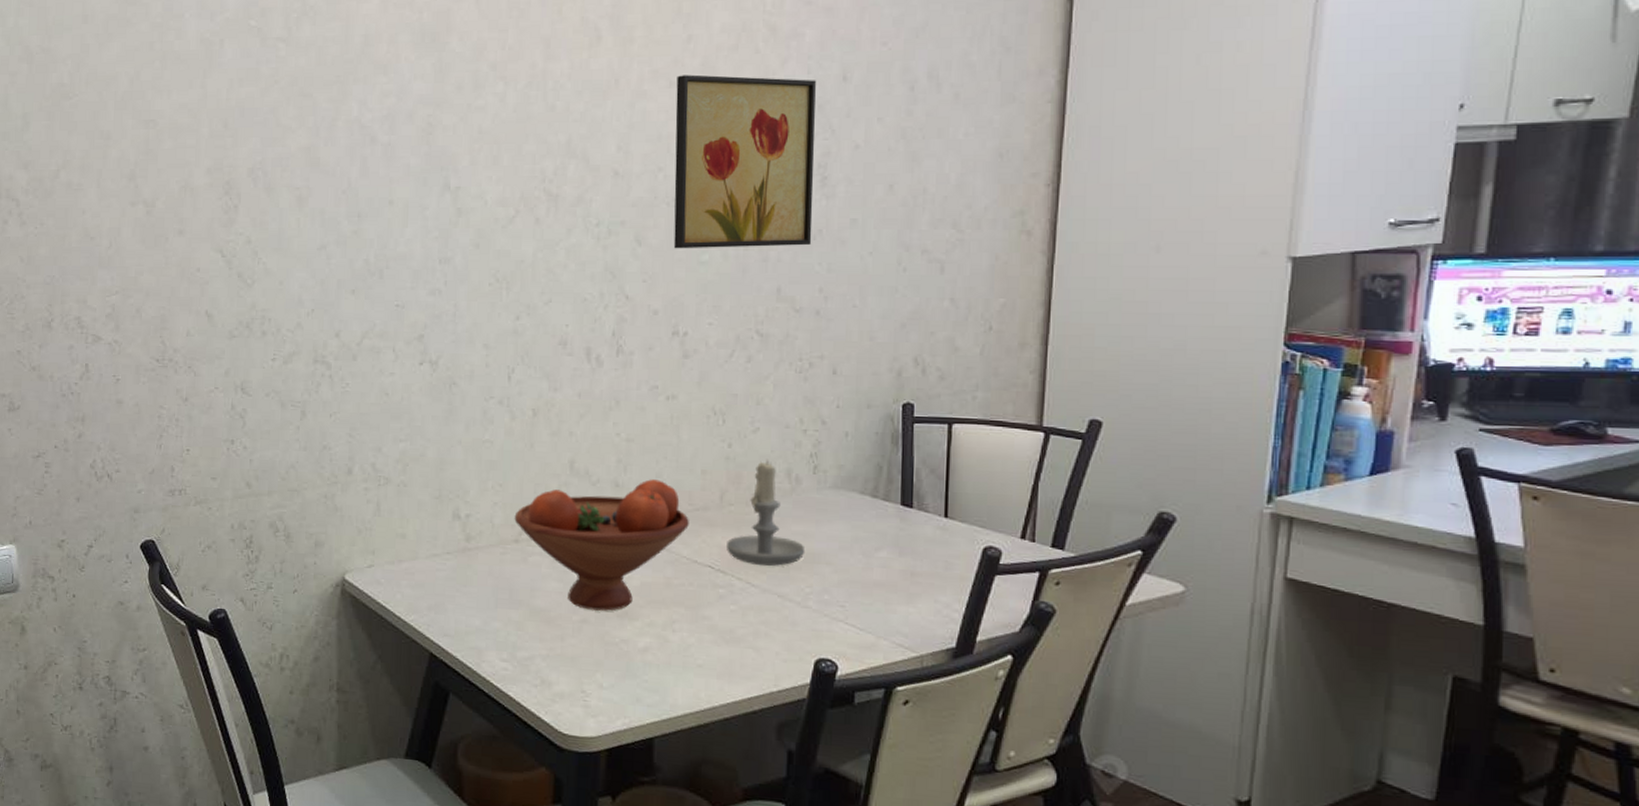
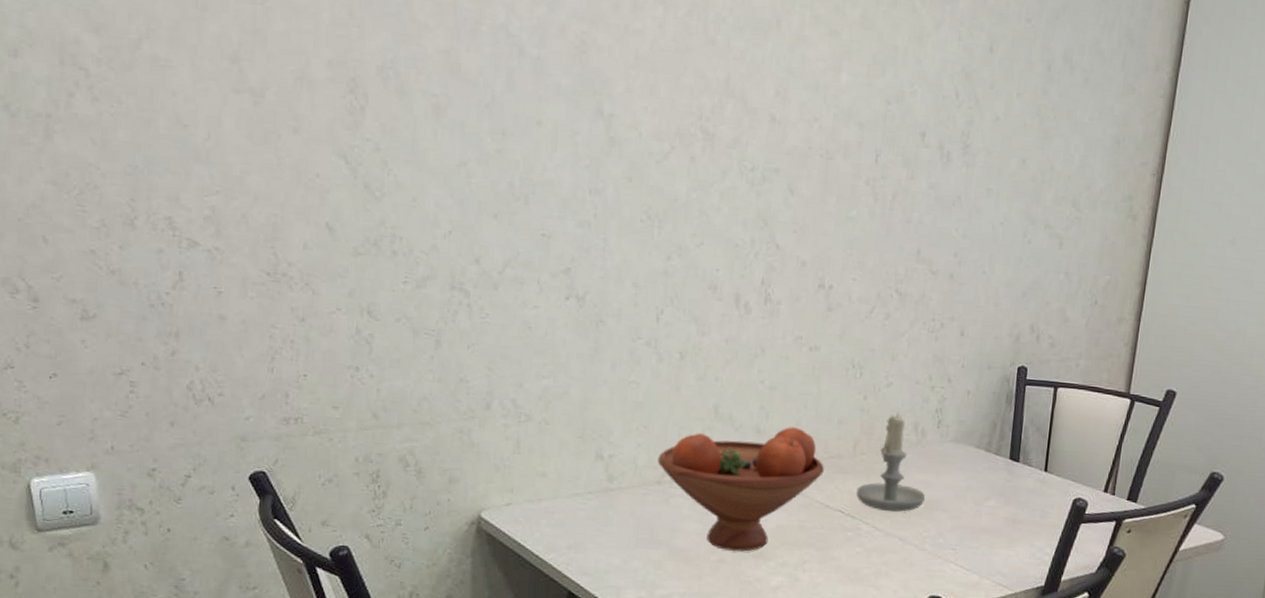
wall art: present [673,74,816,249] -> none [824,24,966,211]

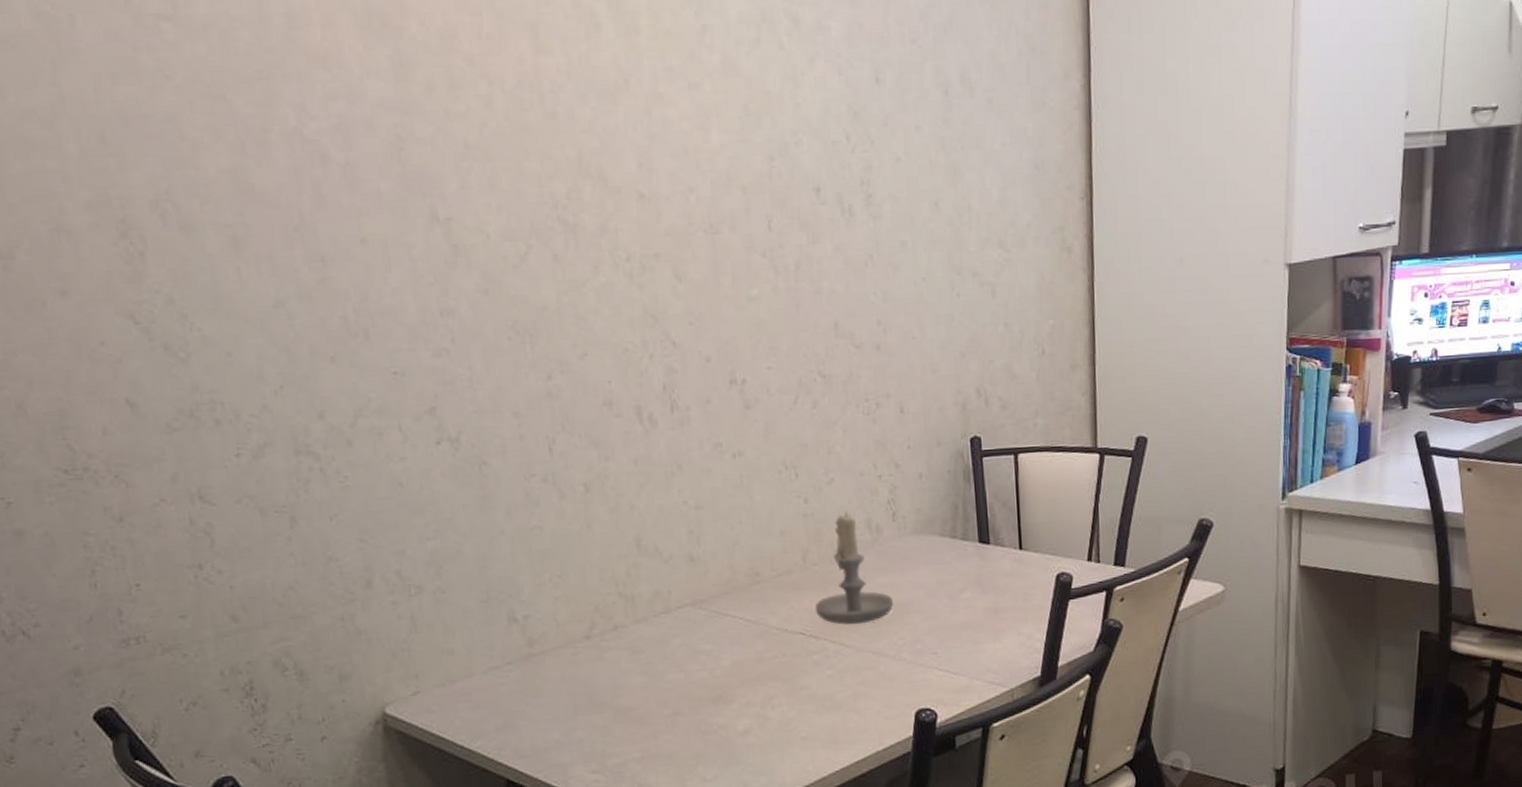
fruit bowl: present [657,427,824,552] -> none [581,547,774,701]

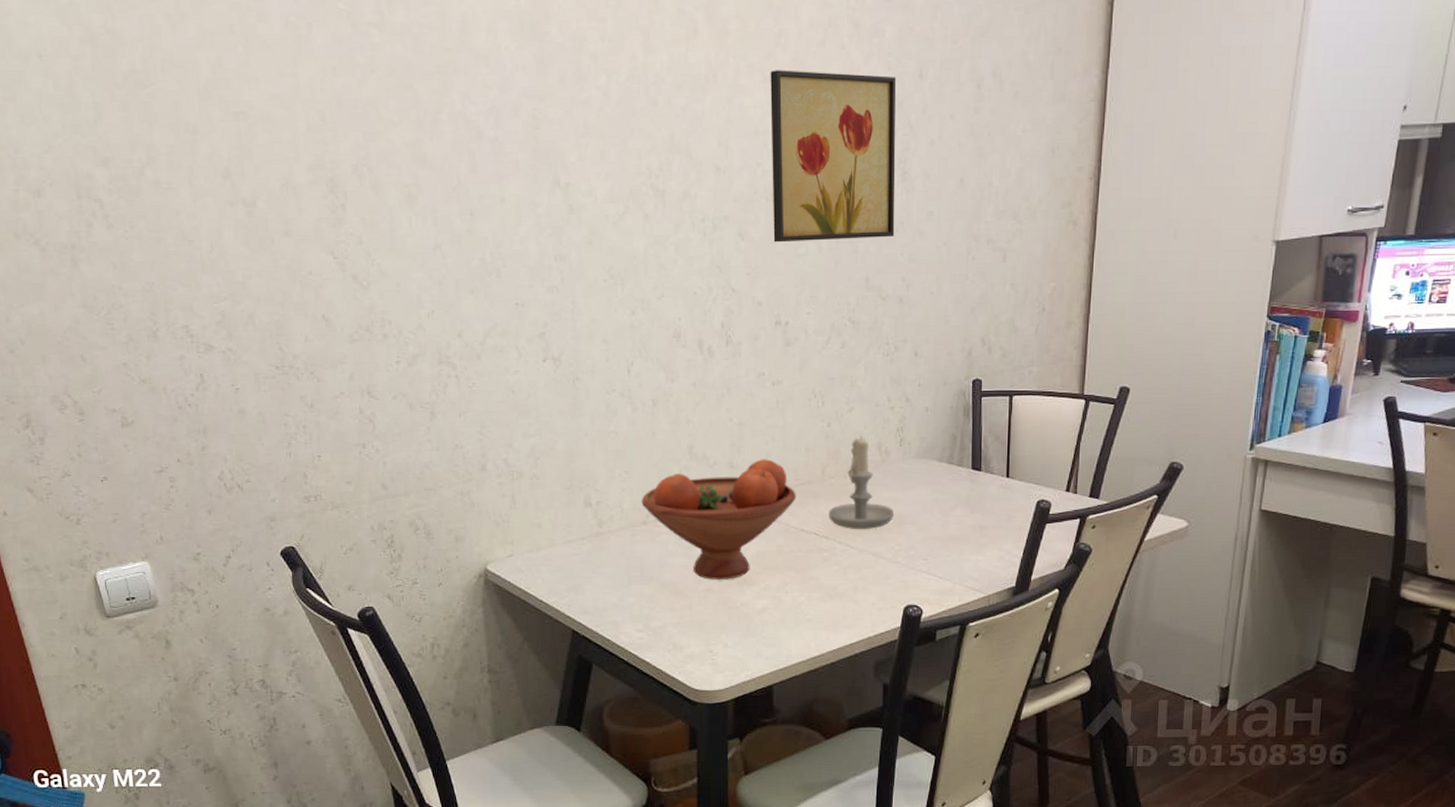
fruit bowl: none [581,547,774,701] -> present [641,459,796,580]
wall art: none [695,74,864,284] -> present [770,70,896,243]

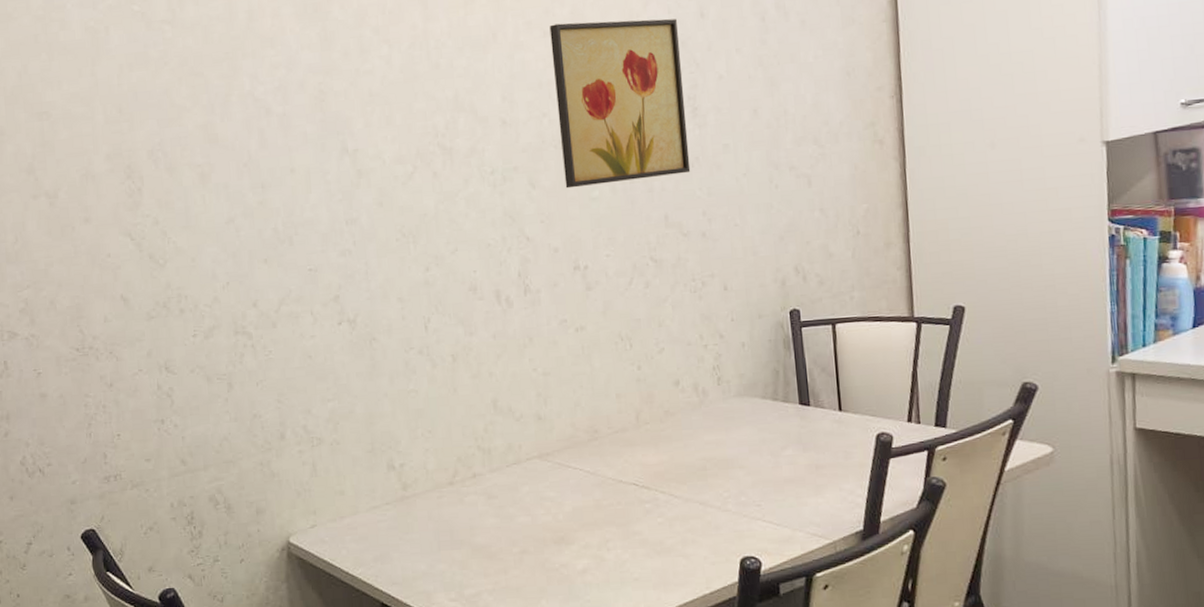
fruit bowl: present [641,459,796,580] -> none [446,408,611,541]
candle: present [829,435,895,530] -> none [647,376,720,478]

